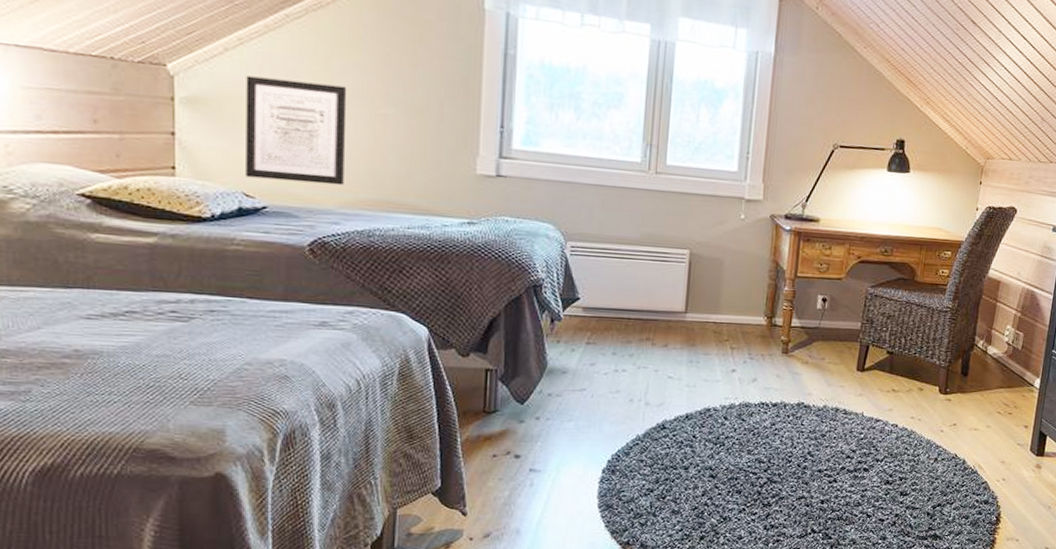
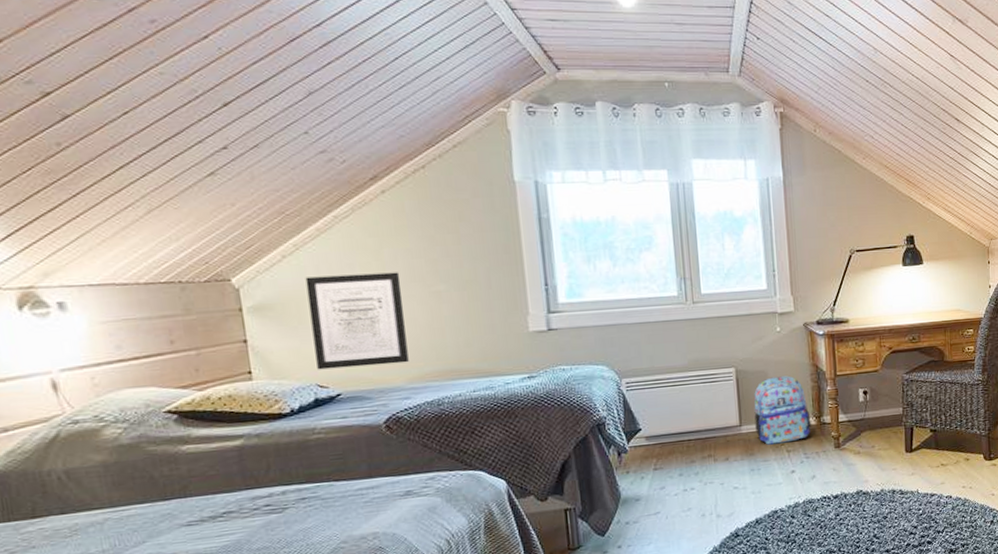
backpack: none [701,266,762,339] -> present [754,376,811,445]

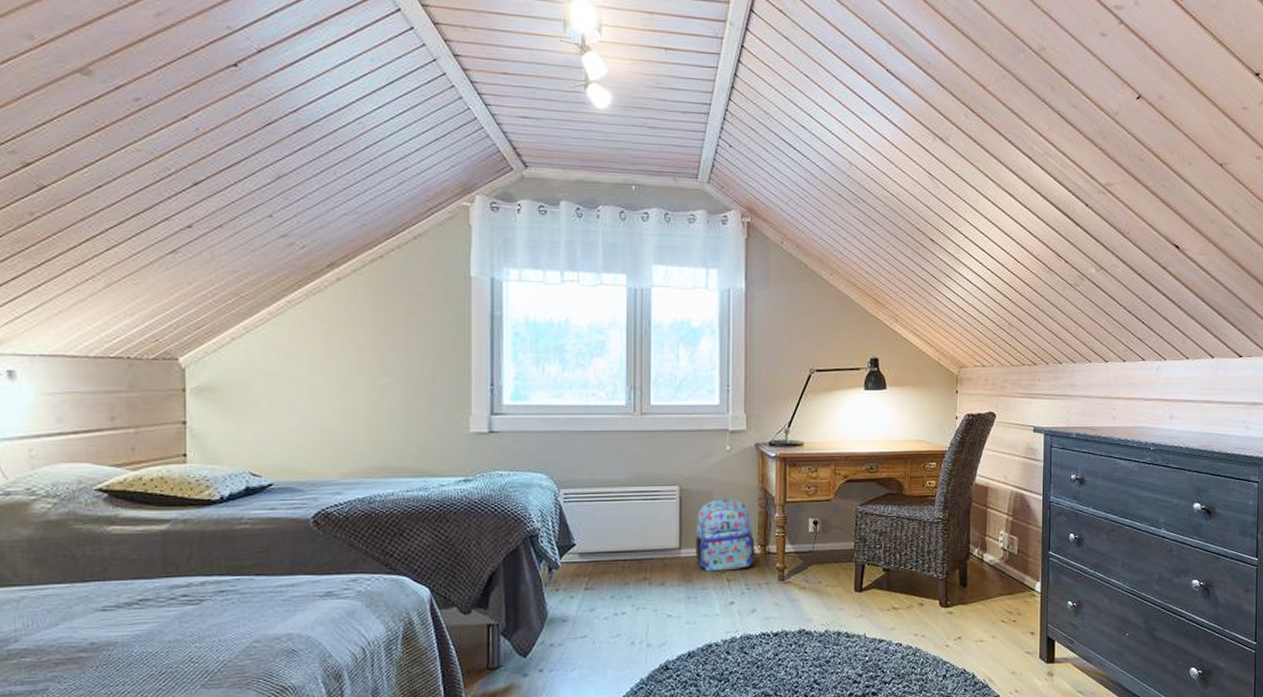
wall art: present [305,272,409,370] -> none [252,361,346,457]

